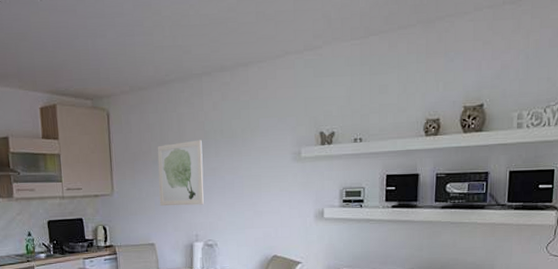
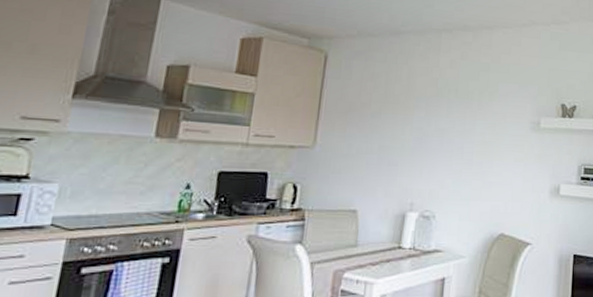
wall art: present [157,140,204,206] -> none [371,96,433,169]

